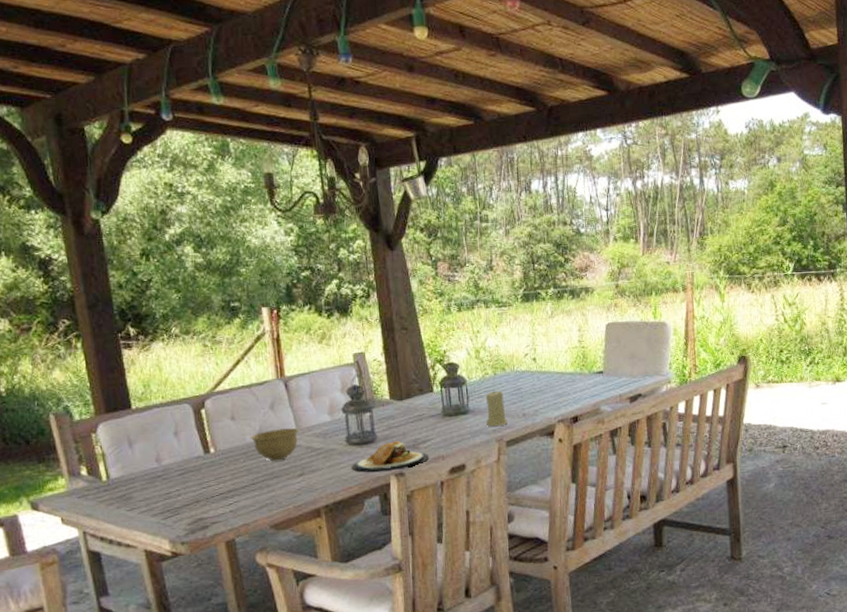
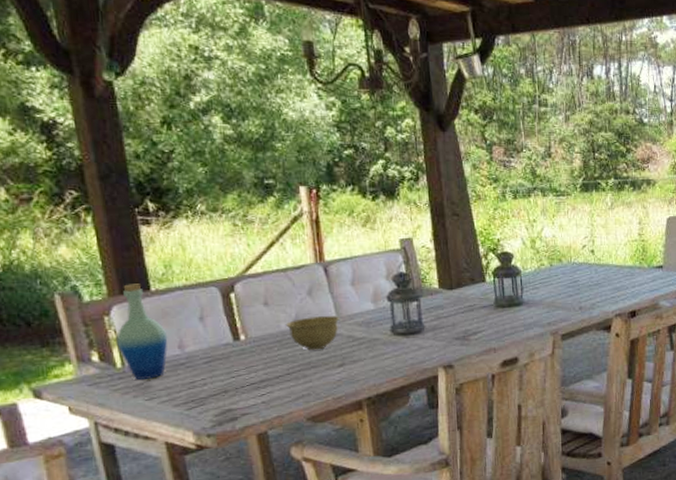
bottle: none [101,402,147,492] -> present [115,283,168,380]
plate: present [351,441,430,472] -> none [396,332,481,364]
candle: present [485,390,508,427] -> none [540,281,563,320]

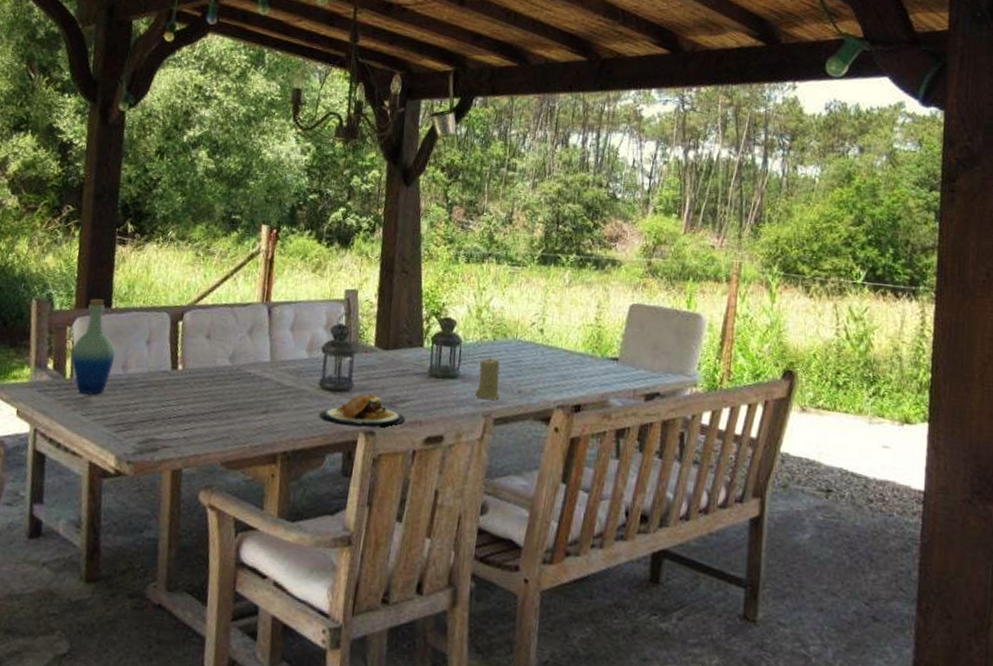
bowl: present [285,316,340,350] -> none [221,356,274,392]
plate: none [396,332,481,364] -> present [319,394,406,427]
candle: none [540,281,563,320] -> present [475,356,500,400]

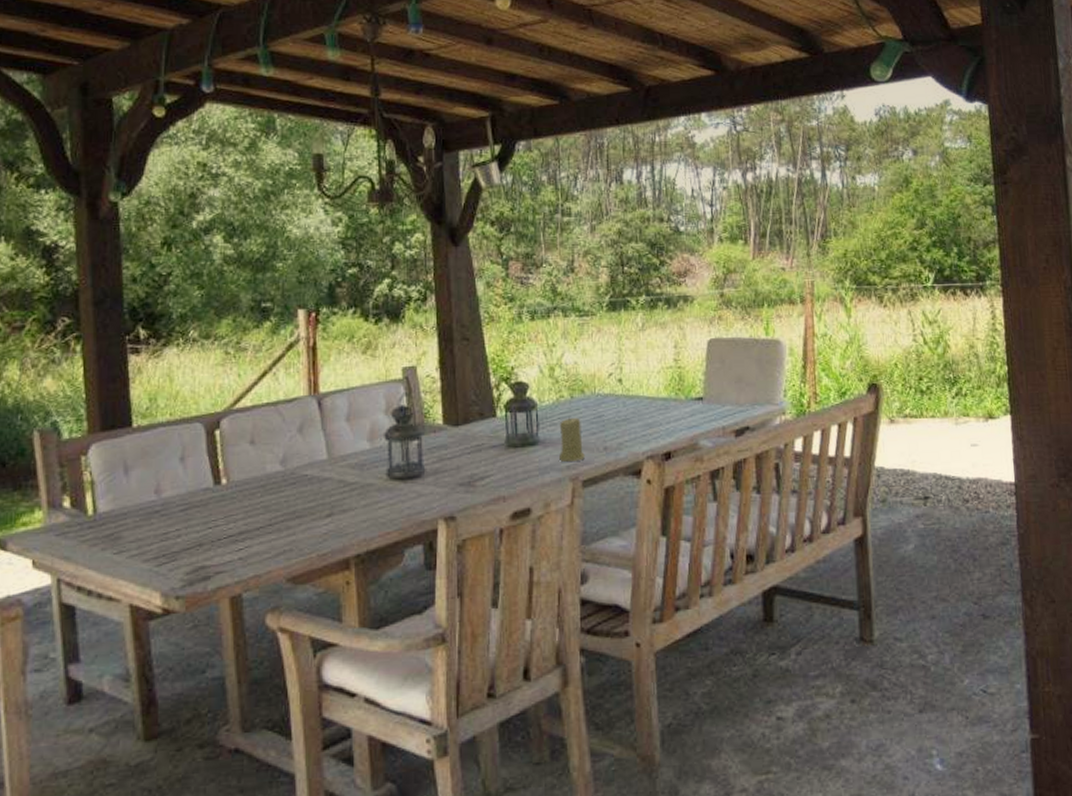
bottle: present [70,298,116,395] -> none [90,419,145,529]
plate: present [319,394,406,427] -> none [391,476,488,514]

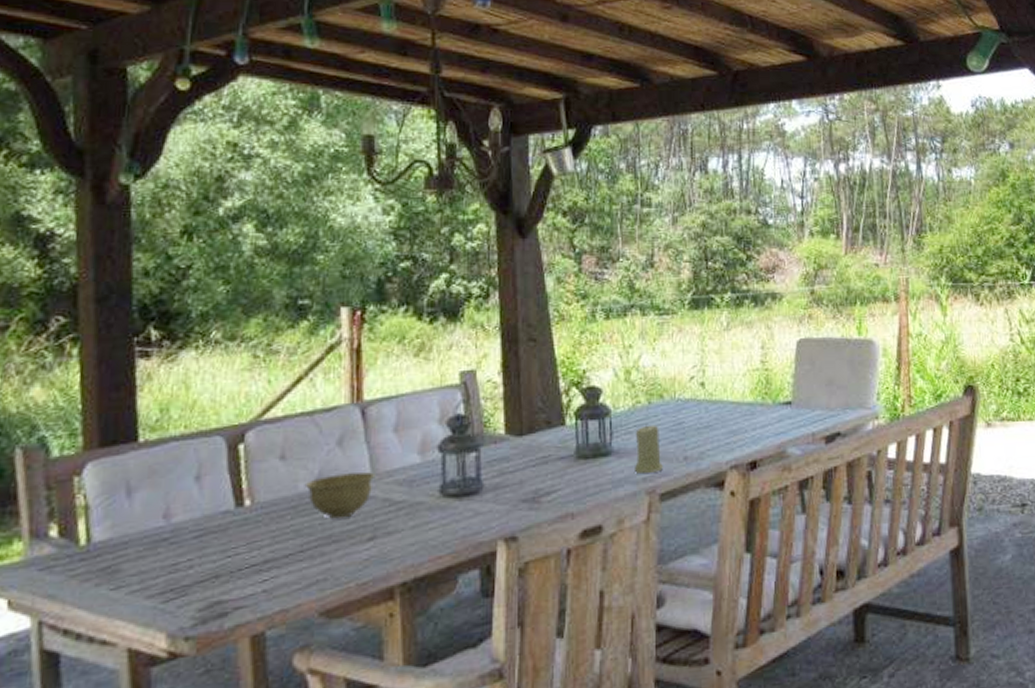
bowl: none [271,456,332,497] -> present [304,472,376,519]

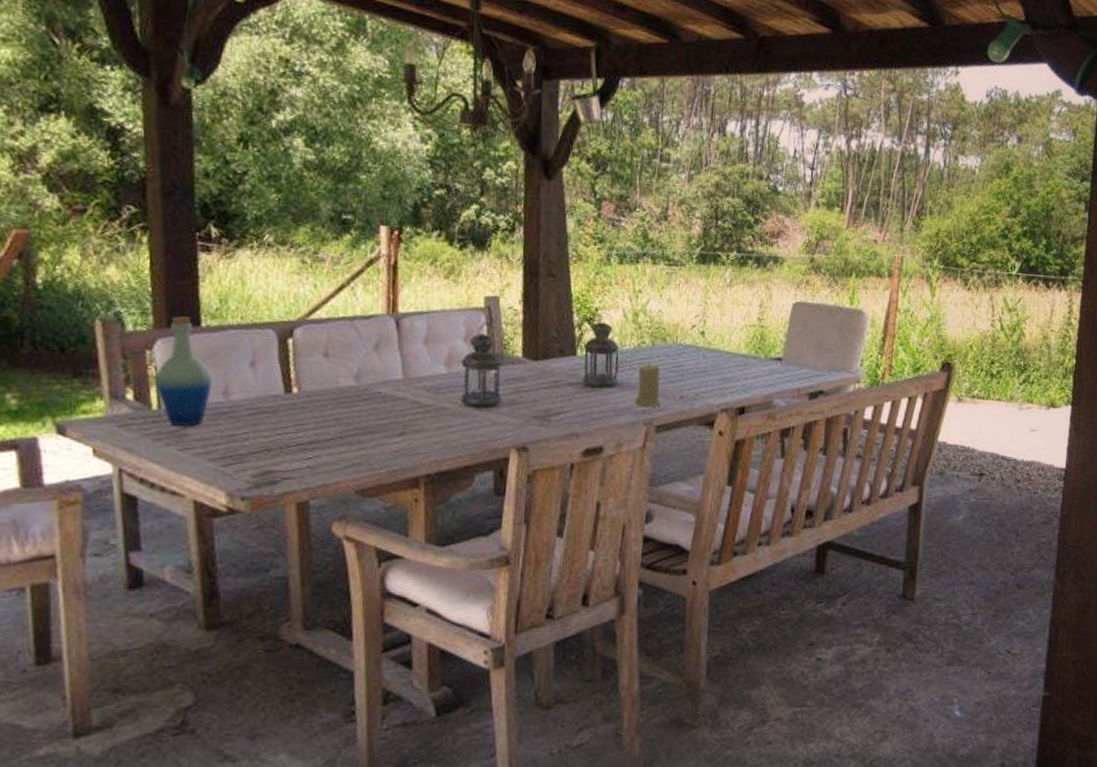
bottle: none [83,433,152,561] -> present [154,316,213,427]
bowl: present [304,472,376,519] -> none [344,375,407,414]

